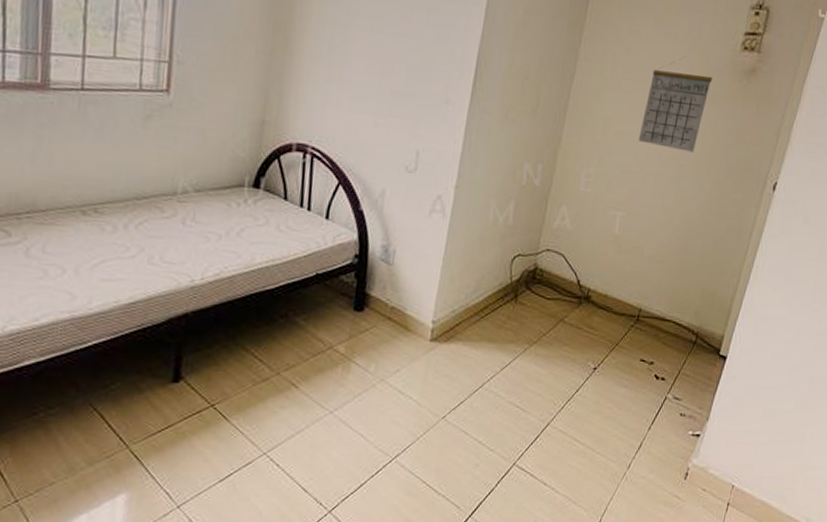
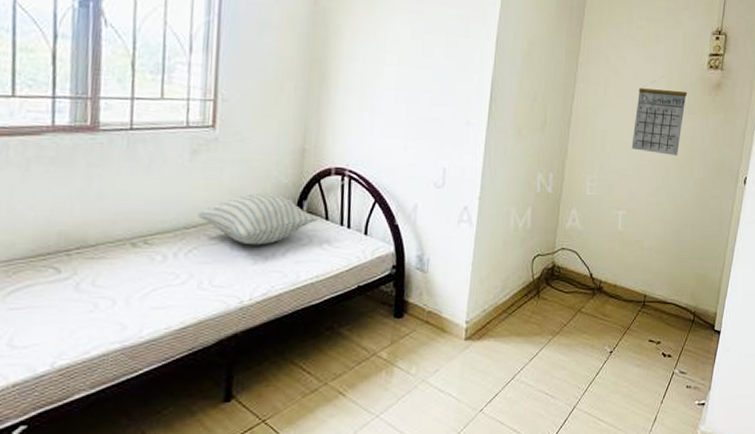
pillow: none [148,165,276,223] -> present [197,192,318,246]

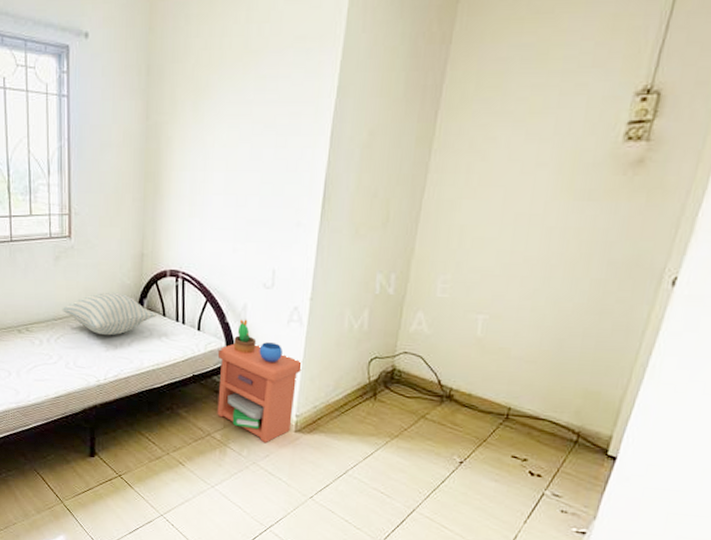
nightstand: none [384,220,472,355] -> present [217,319,302,442]
calendar: present [631,80,687,156] -> none [499,162,588,252]

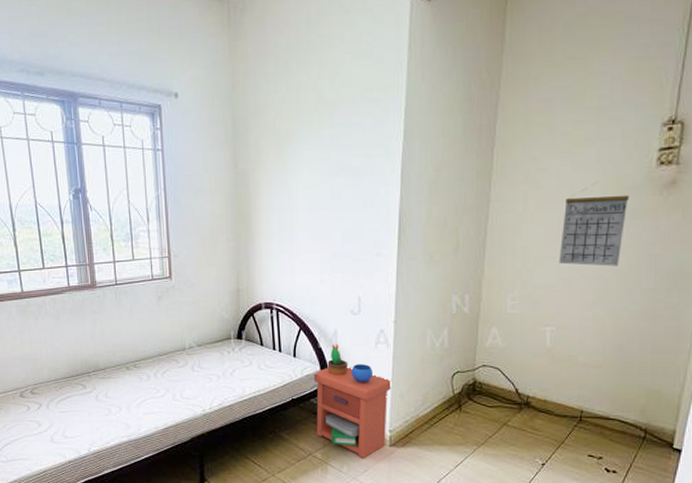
pillow: present [62,292,156,336] -> none [166,326,255,367]
calendar: none [499,162,588,252] -> present [558,188,629,266]

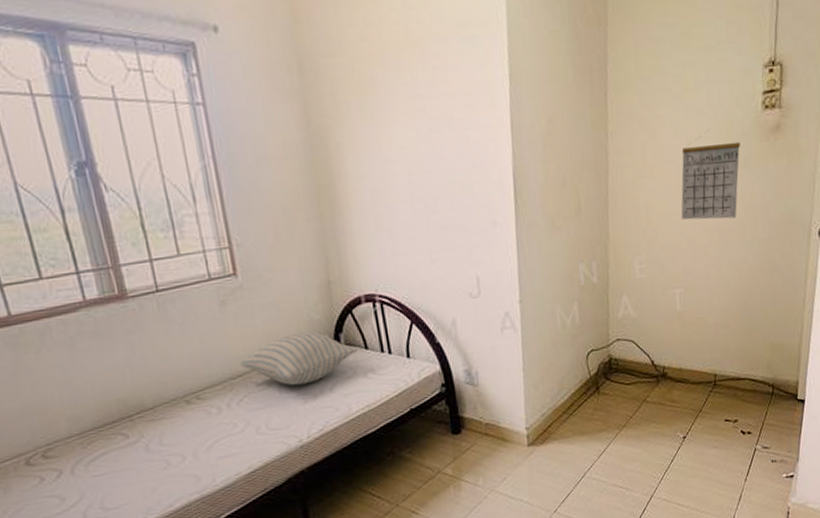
pillow: none [166,326,255,367] -> present [239,331,357,386]
nightstand: present [313,344,391,458] -> none [433,335,524,465]

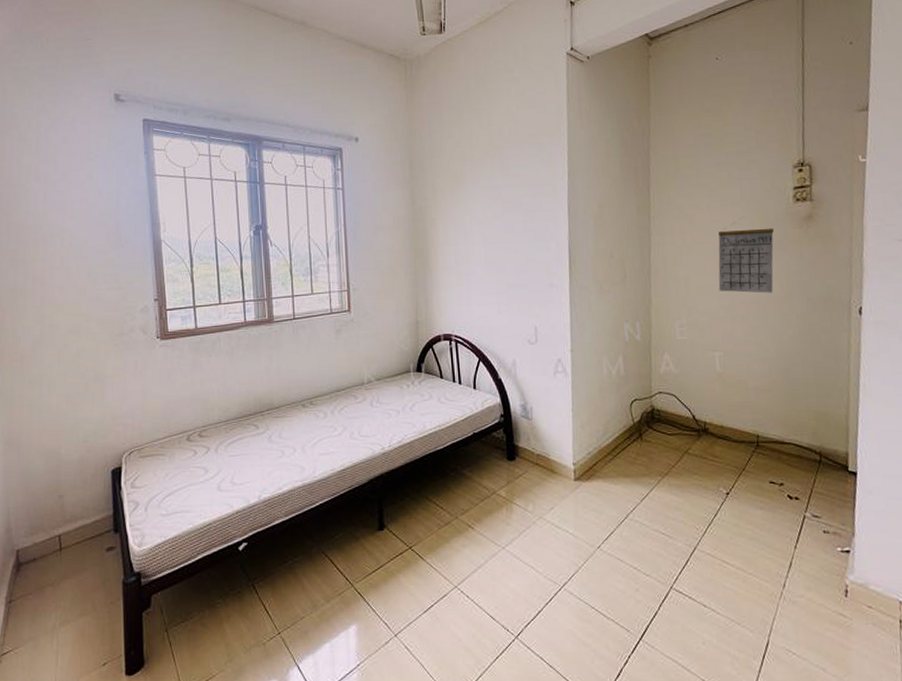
pillow: present [239,331,357,386] -> none [344,359,434,402]

